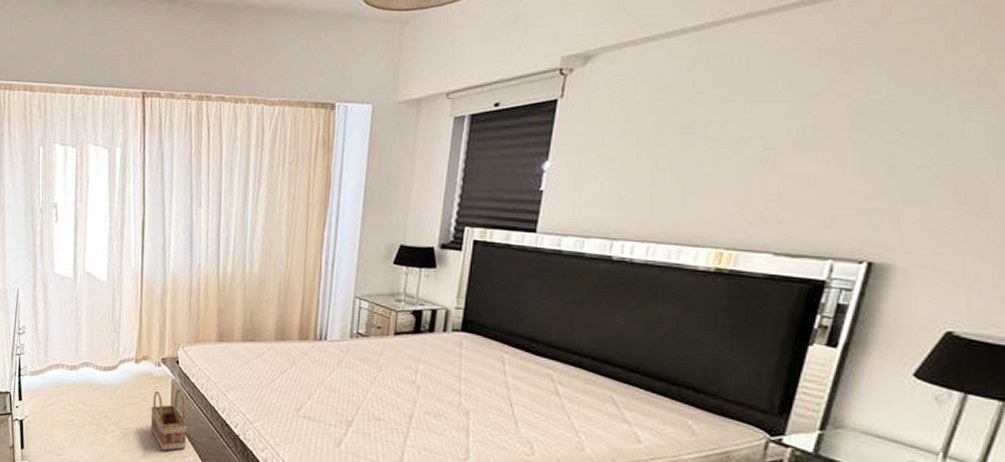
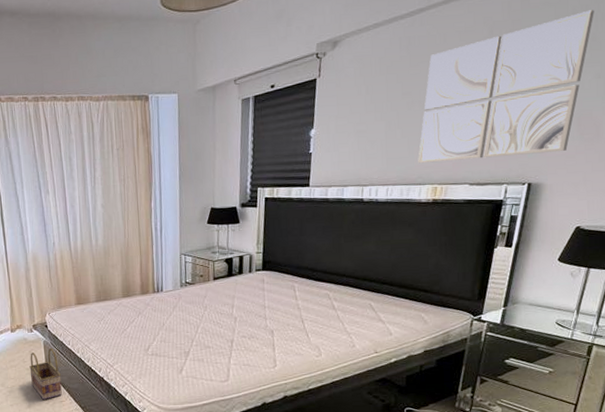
wall art: none [696,36,986,225] -> present [418,10,594,164]

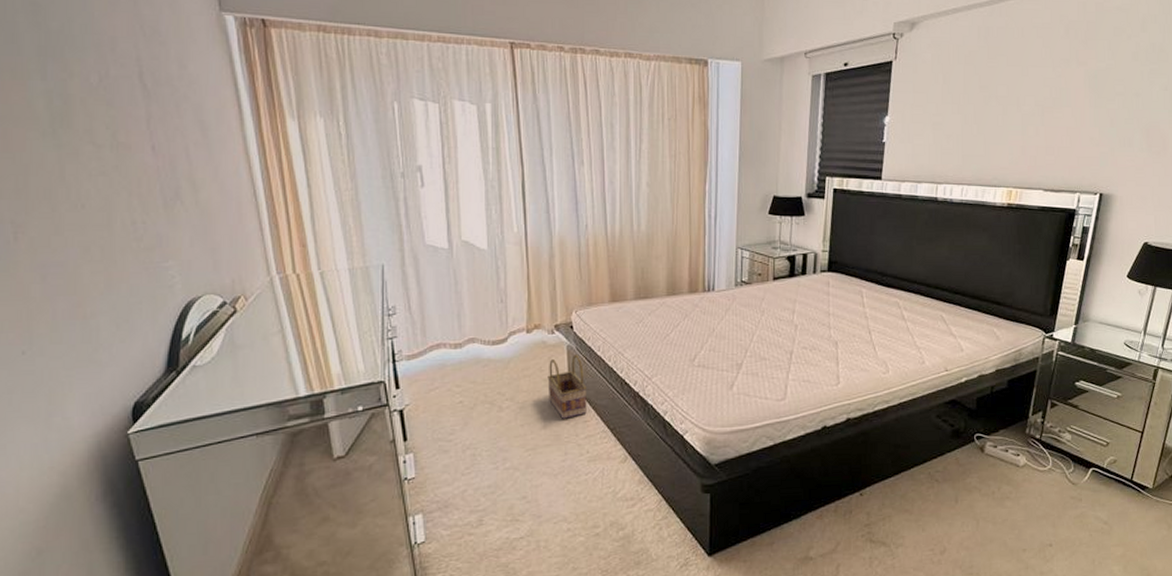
wall art: present [418,10,594,164] -> none [994,20,1162,164]

